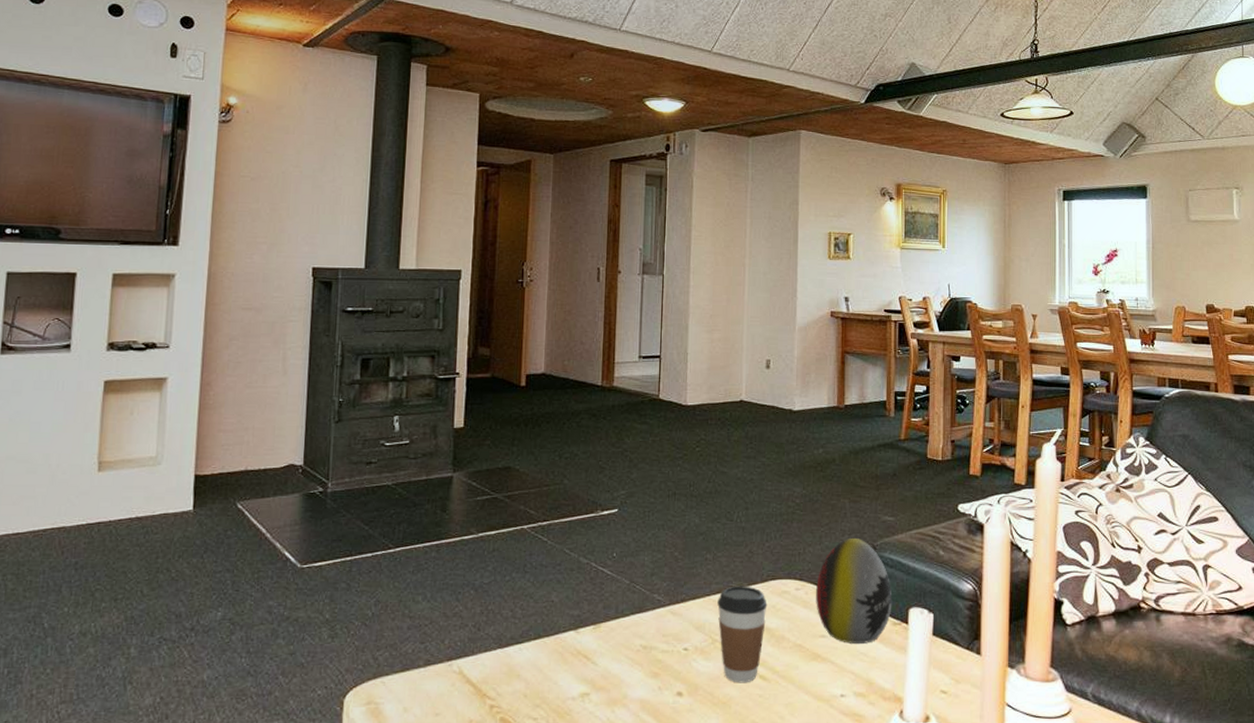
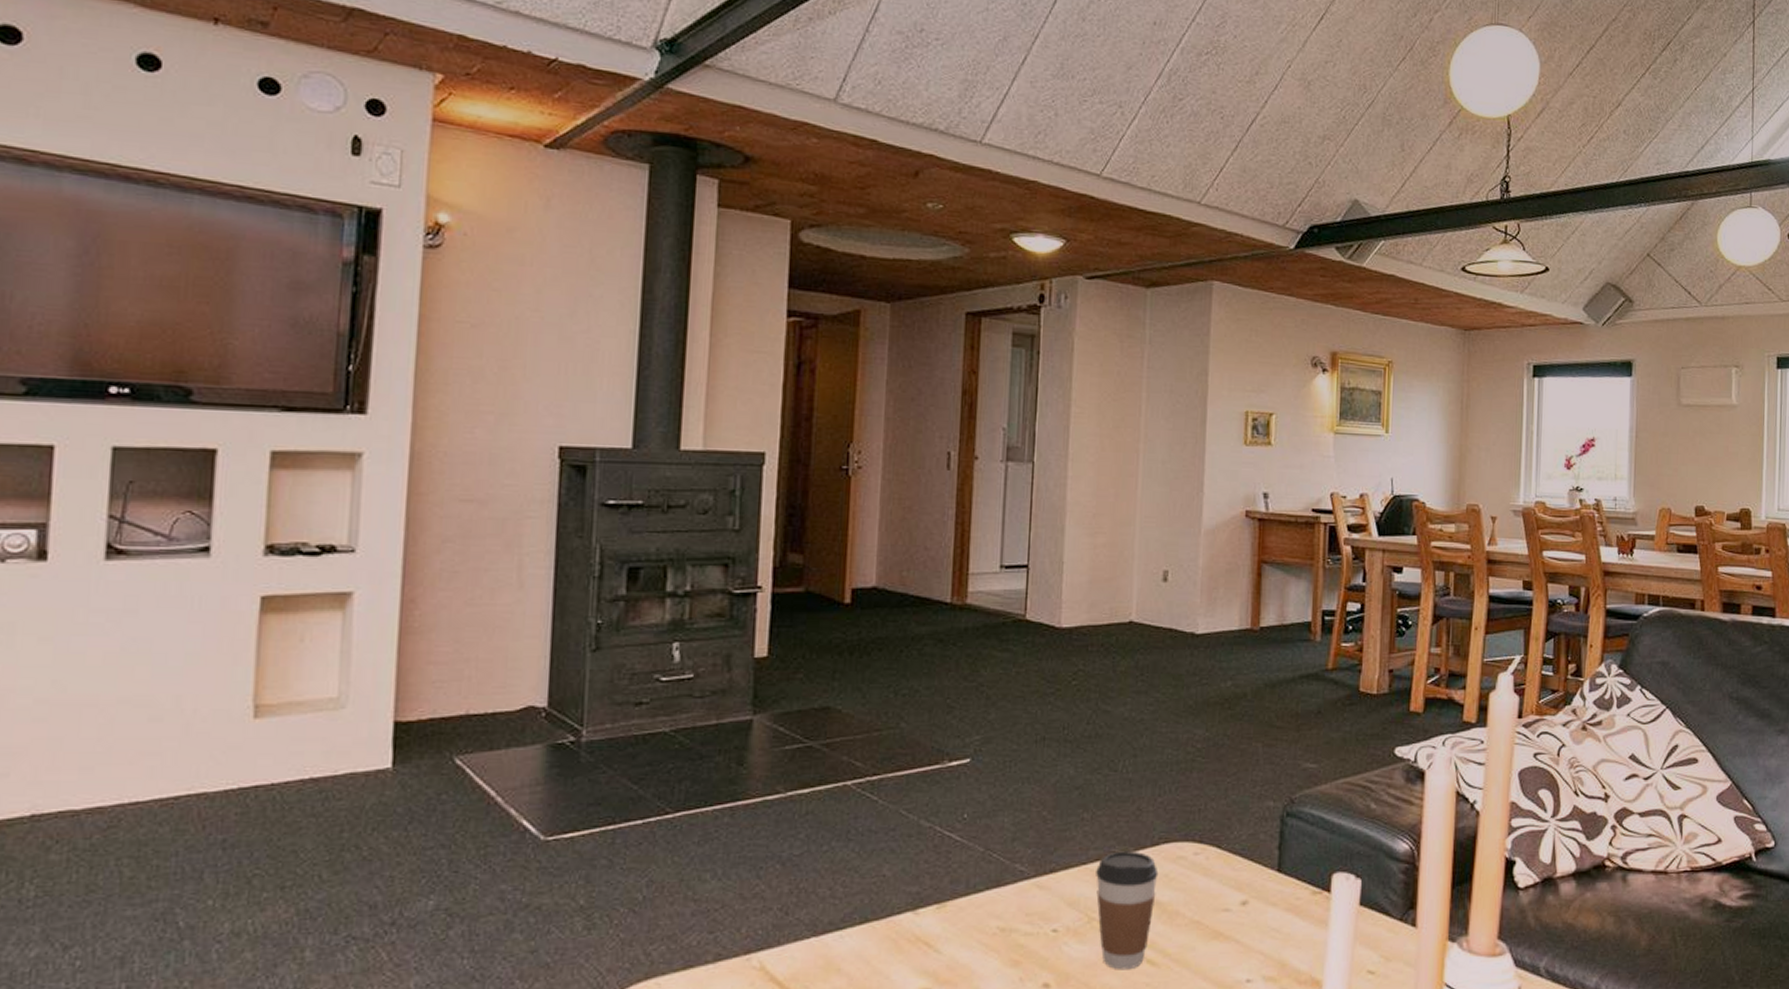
decorative egg: present [816,537,892,643] -> none [1218,789,1312,918]

